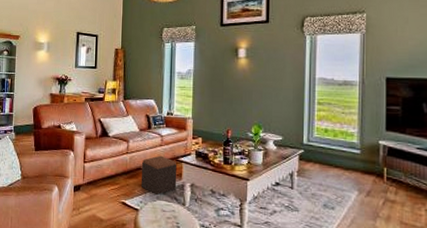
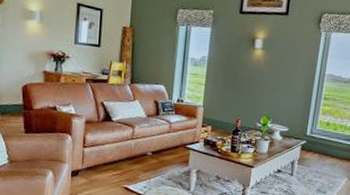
footstool: present [140,155,177,195] -> none [145,142,185,180]

